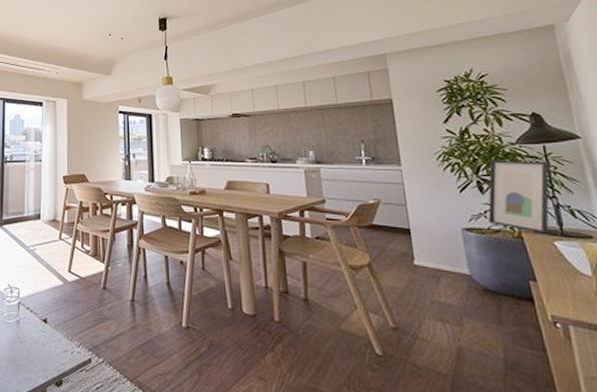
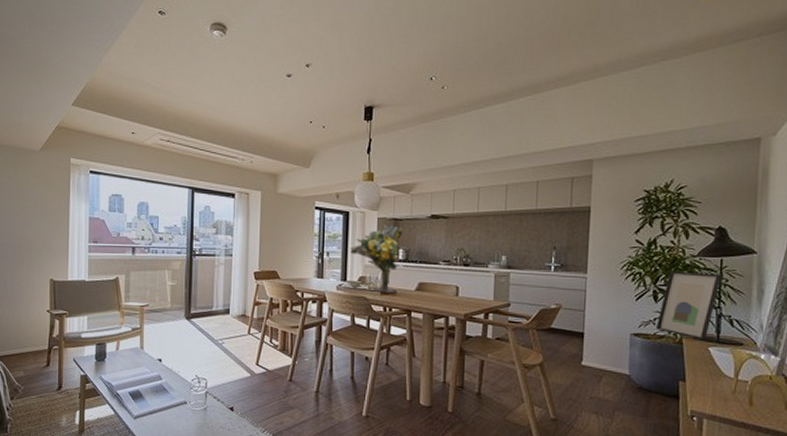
bouquet: none [155,125,207,193] -> present [350,225,404,294]

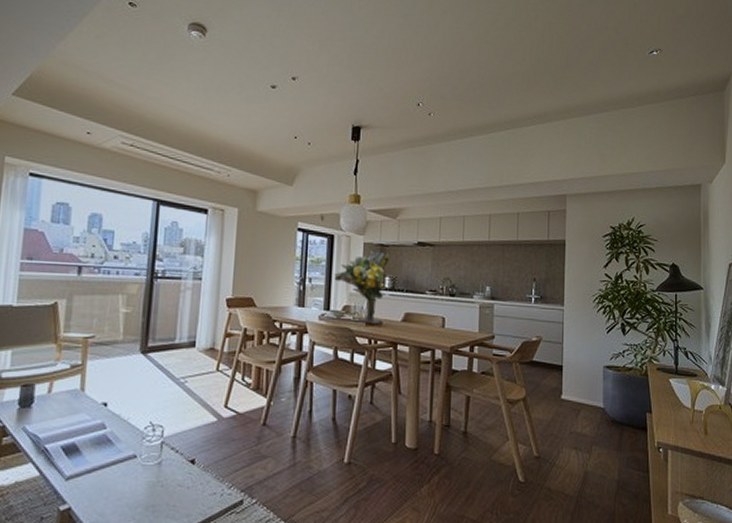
picture frame: present [655,271,723,341] -> none [624,304,678,372]

